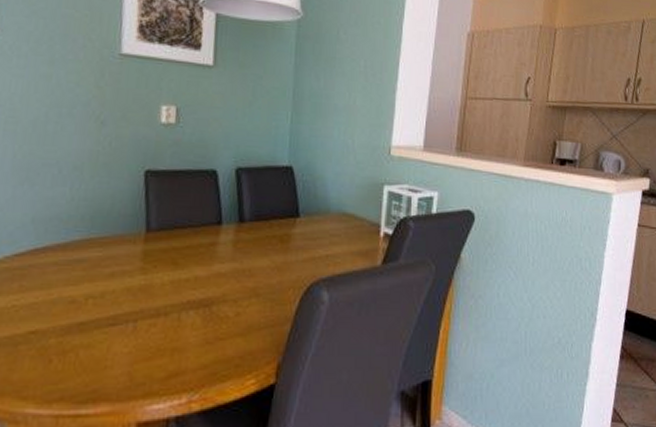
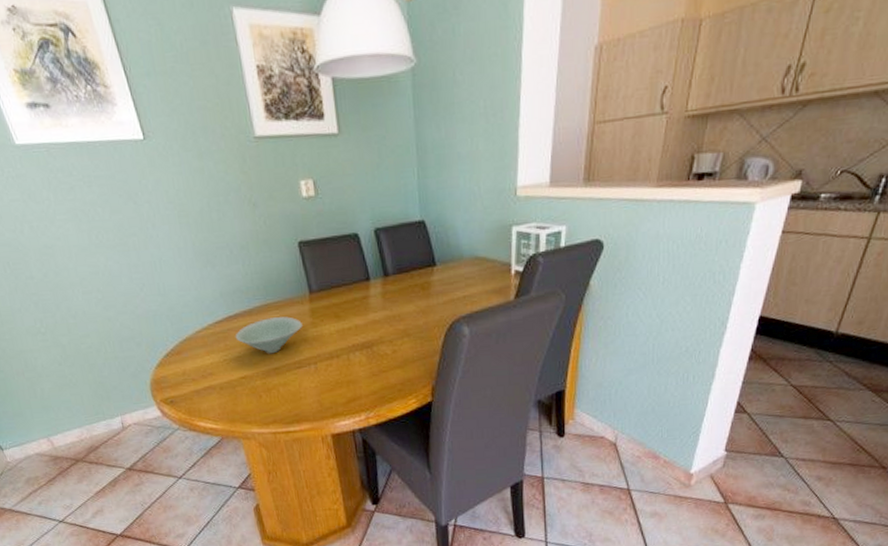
bowl: none [36,256,129,304] -> present [235,316,303,354]

